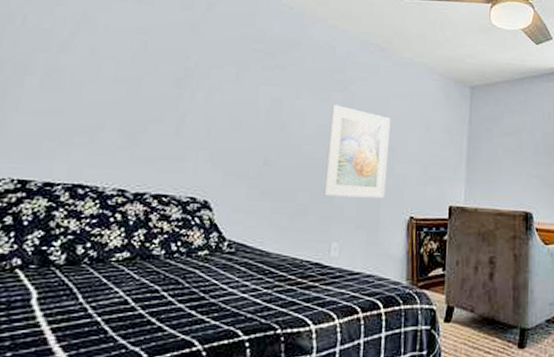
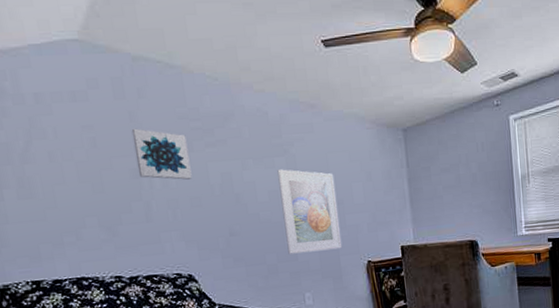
wall art: none [182,39,245,99] -> present [131,128,192,180]

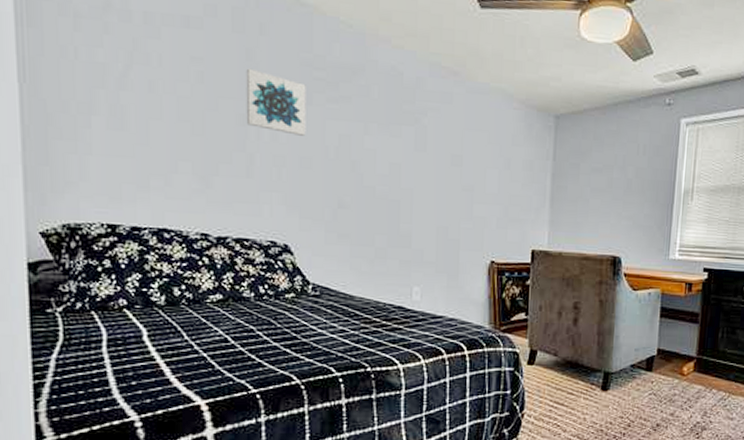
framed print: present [277,169,342,254] -> none [401,140,468,242]

